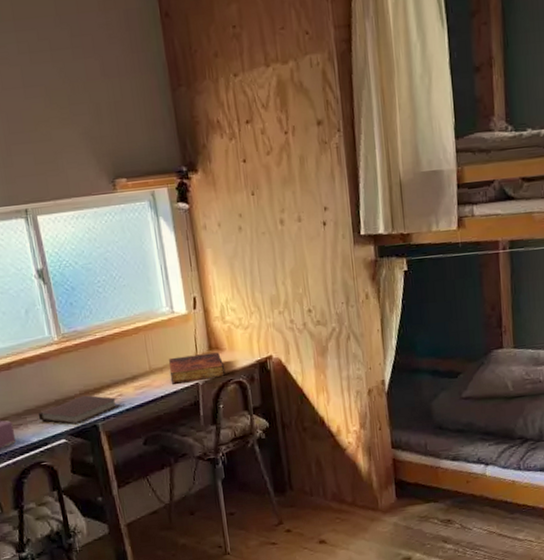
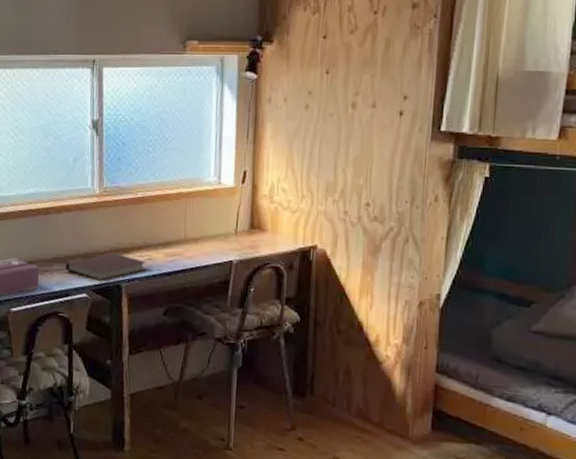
book: present [169,352,226,384] -> none [204,229,264,259]

